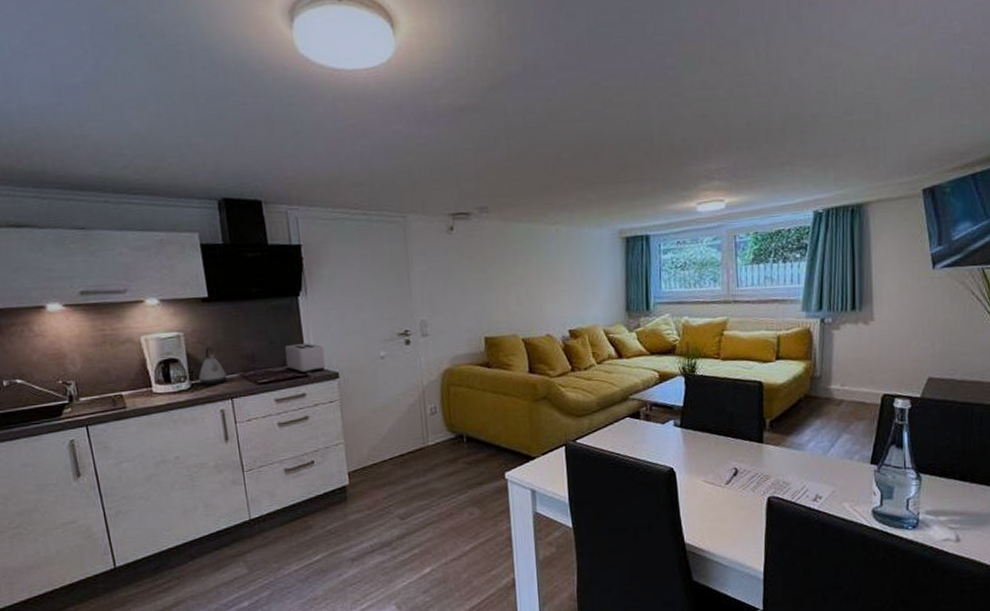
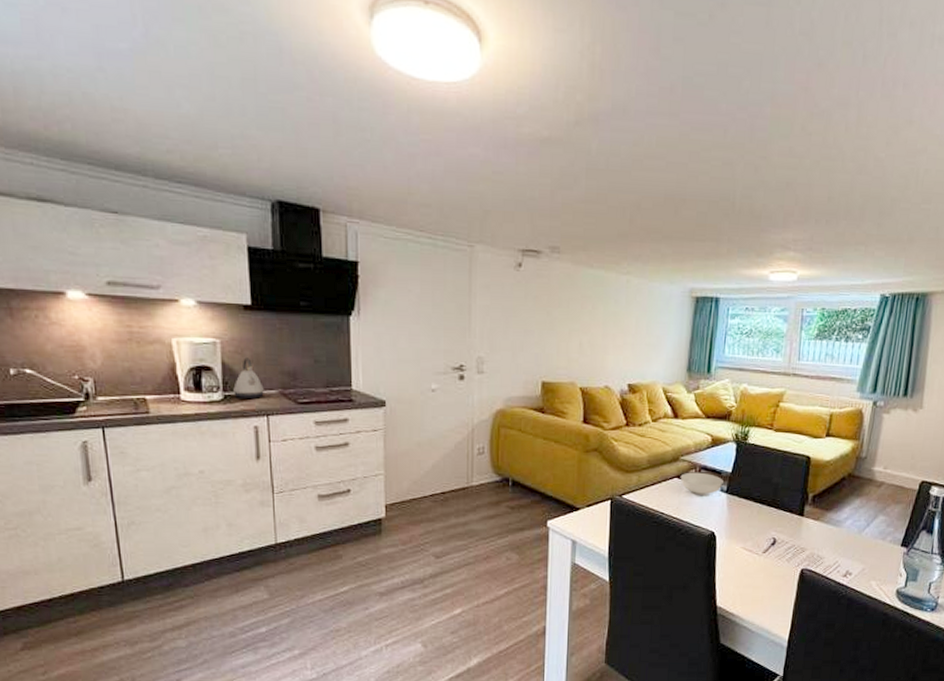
toaster: present [285,342,326,374] -> none [331,365,372,399]
bowl: none [631,409,676,433] -> present [680,472,723,495]

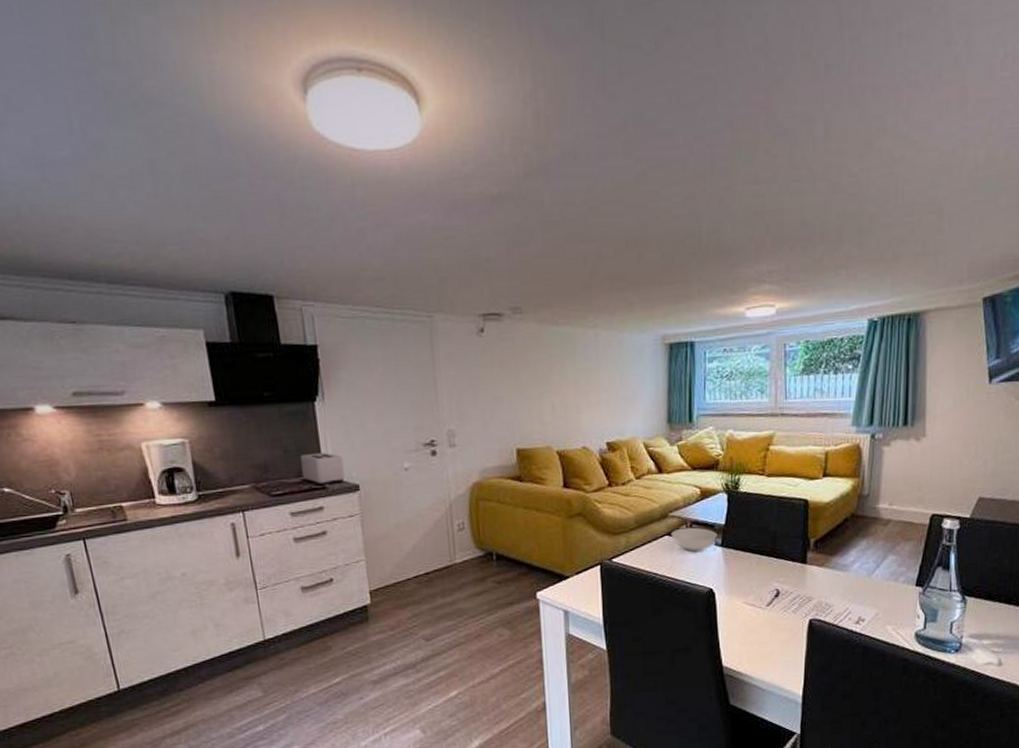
kettle: present [233,357,265,400] -> none [206,454,238,498]
toaster: none [331,365,372,399] -> present [300,452,345,486]

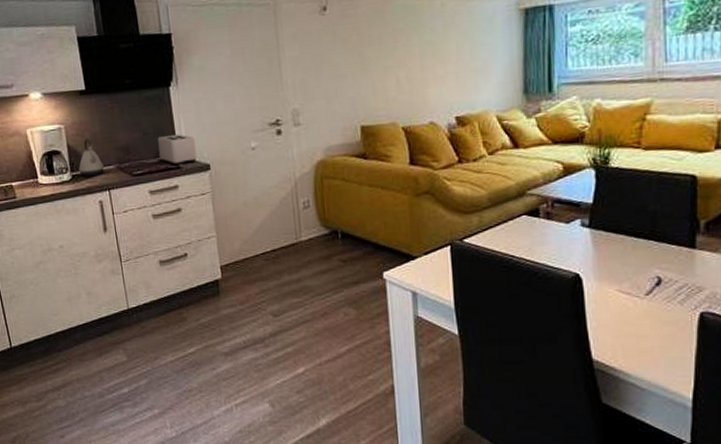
kettle: none [206,454,238,498] -> present [78,138,105,177]
bowl: present [671,527,717,552] -> none [529,206,584,233]

